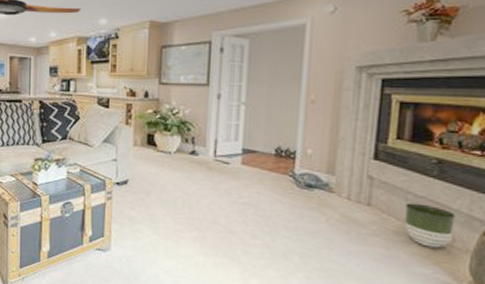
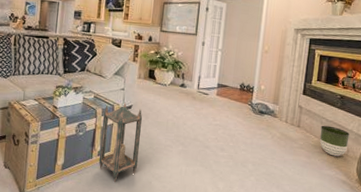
lantern: none [91,175,143,274] -> present [98,102,143,182]

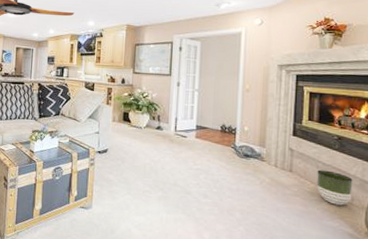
lantern: present [98,102,143,182] -> none [76,145,119,229]

